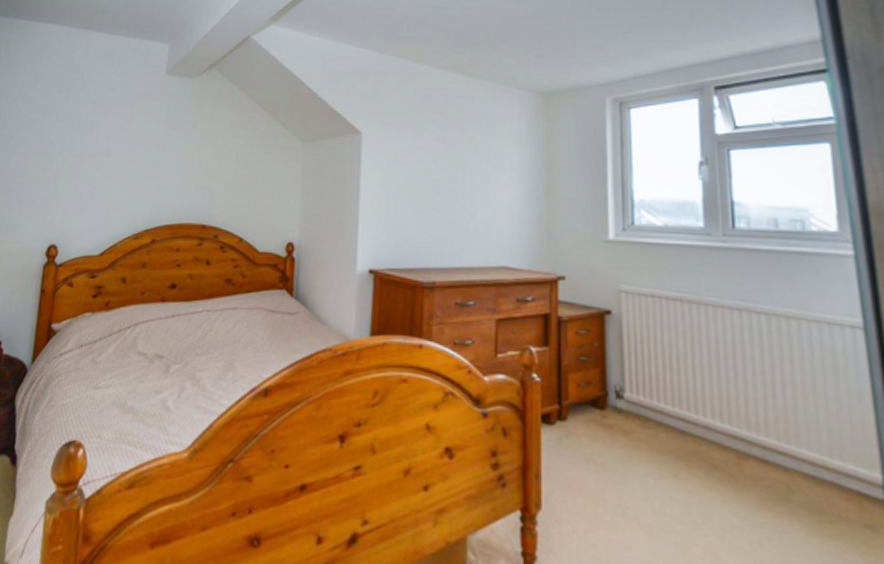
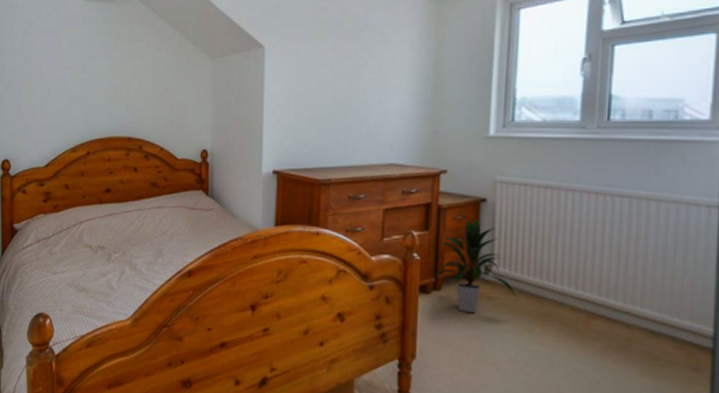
indoor plant: none [558,333,653,451] -> present [434,218,516,314]

